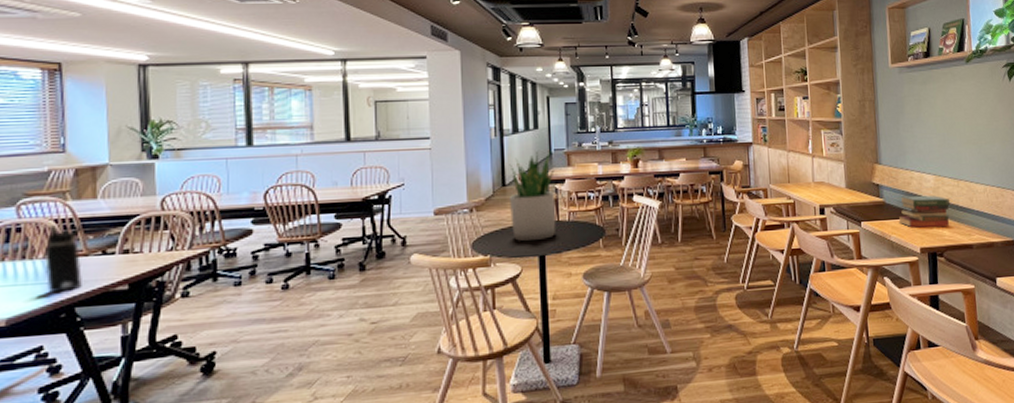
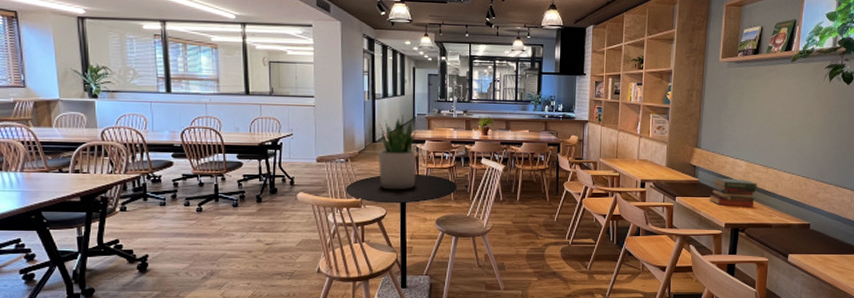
water bottle: present [43,225,82,294] -> none [15,146,45,200]

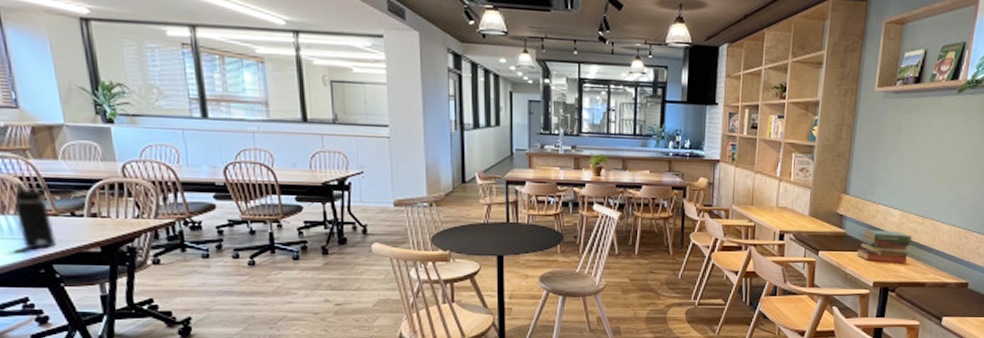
water bottle: none [15,146,45,200] -> present [13,183,56,250]
planter: present [379,114,417,190] -> none [469,149,515,241]

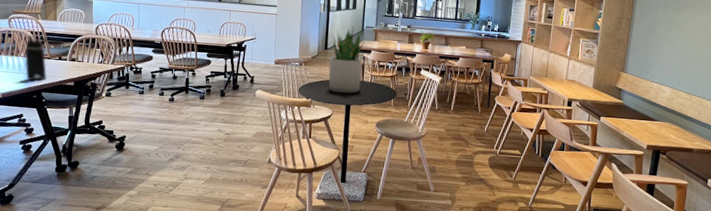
planter: none [469,149,515,241] -> present [328,26,364,94]
books: present [856,229,911,264] -> none [632,101,680,132]

